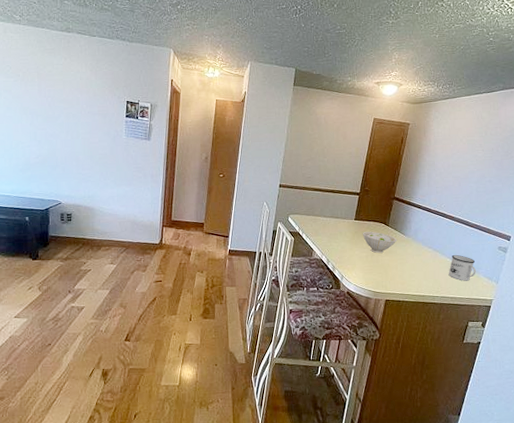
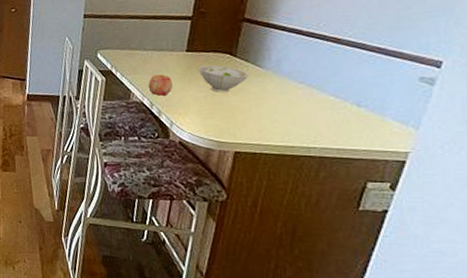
apple: none [326,236,344,254] -> present [148,73,173,96]
mug: present [448,254,476,281] -> none [332,90,380,127]

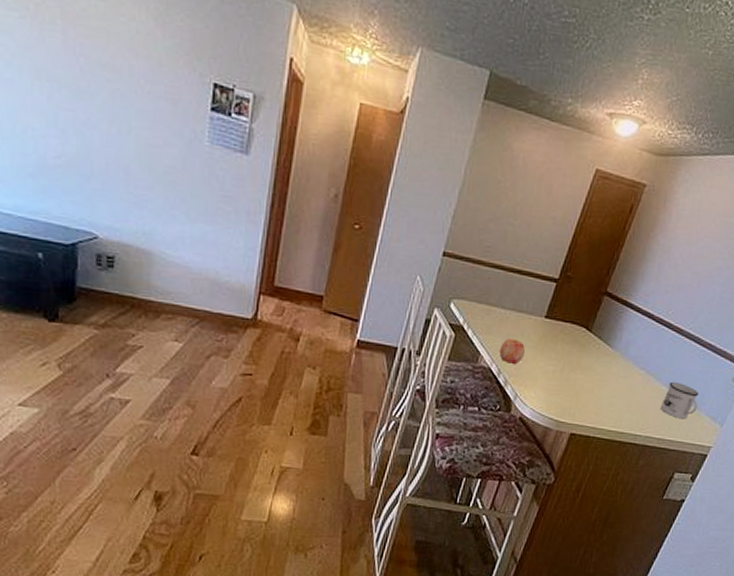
bowl: present [197,64,251,93] -> none [552,335,601,370]
mug: none [332,90,380,127] -> present [660,381,700,419]

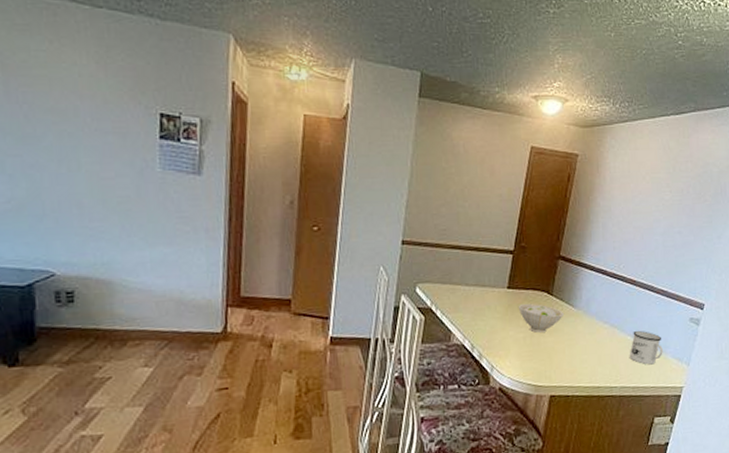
apple: present [499,338,525,364] -> none [469,312,494,337]
bowl: none [552,335,601,370] -> present [518,303,565,334]

